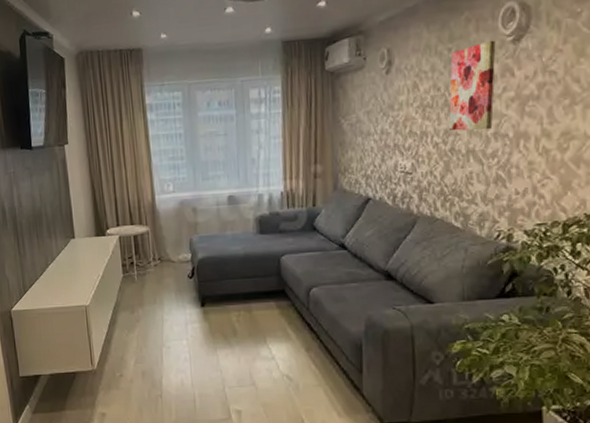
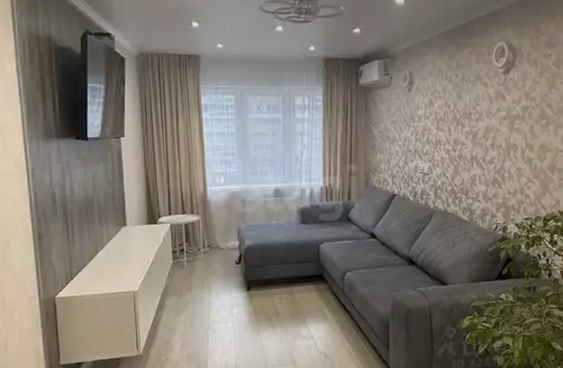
wall art: present [449,40,496,131] -> none [457,71,492,142]

